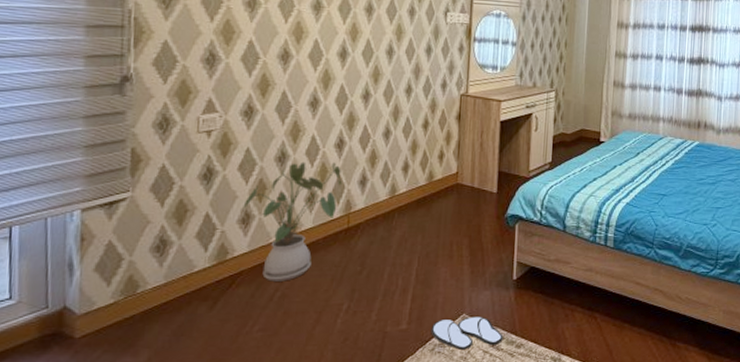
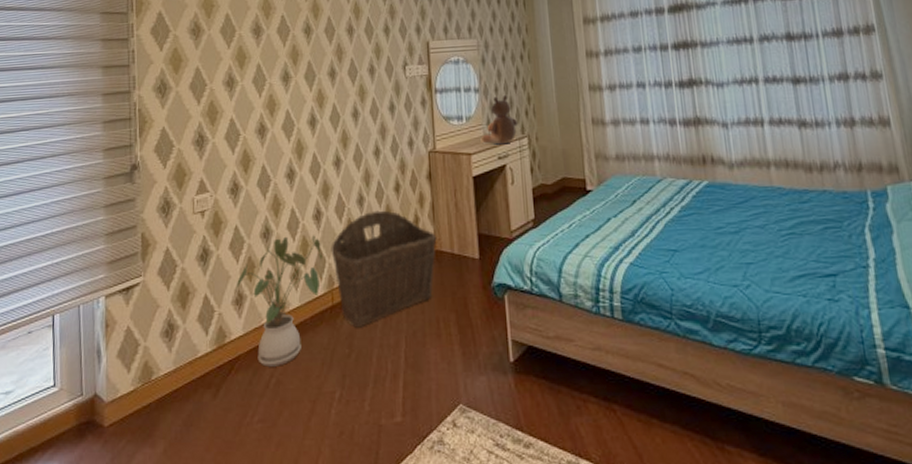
wicker basket: none [351,144,460,247] -> present [331,210,437,326]
slippers: present [431,316,504,351] -> none [427,407,508,450]
teddy bear: none [512,51,549,95] -> present [480,94,519,145]

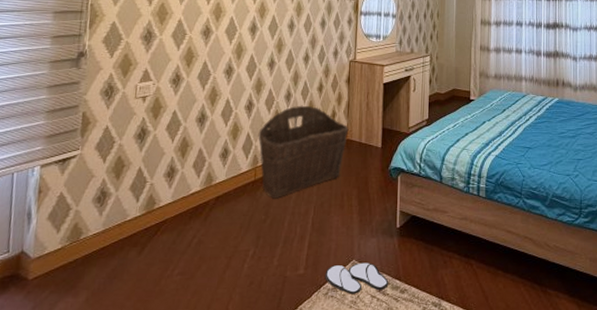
house plant: present [236,235,323,367] -> none [168,122,251,229]
slippers: none [427,407,508,450] -> present [325,262,389,295]
teddy bear: present [480,94,519,145] -> none [393,21,424,60]

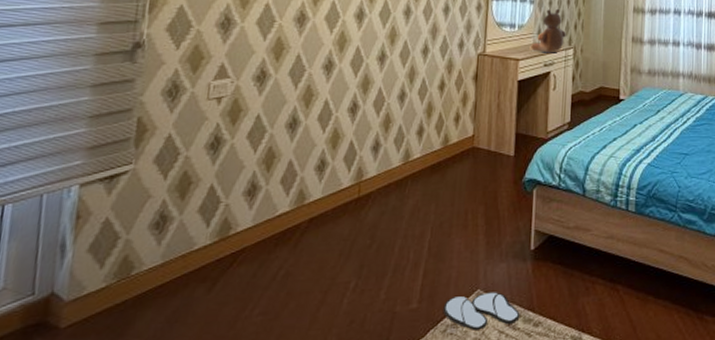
wicker basket: present [258,105,349,197] -> none [363,107,476,218]
teddy bear: none [393,21,424,60] -> present [530,8,567,53]

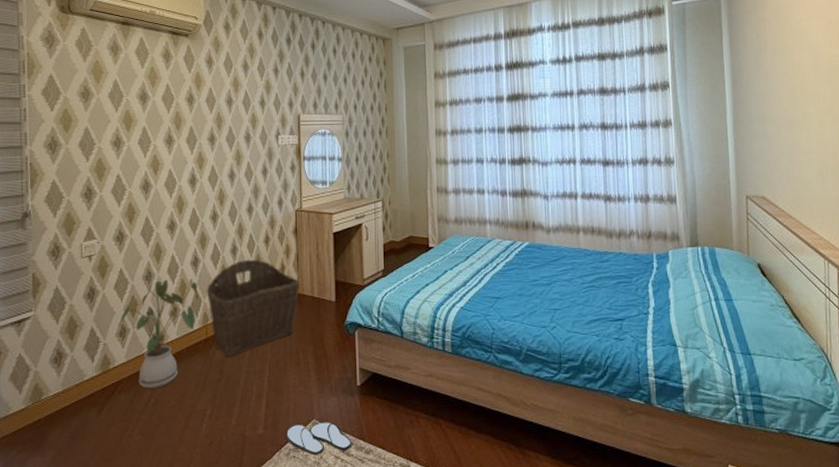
house plant: none [249,128,354,259] -> present [120,279,199,389]
wicker basket: none [363,107,476,218] -> present [206,259,300,356]
teddy bear: present [530,8,567,53] -> none [341,164,375,207]

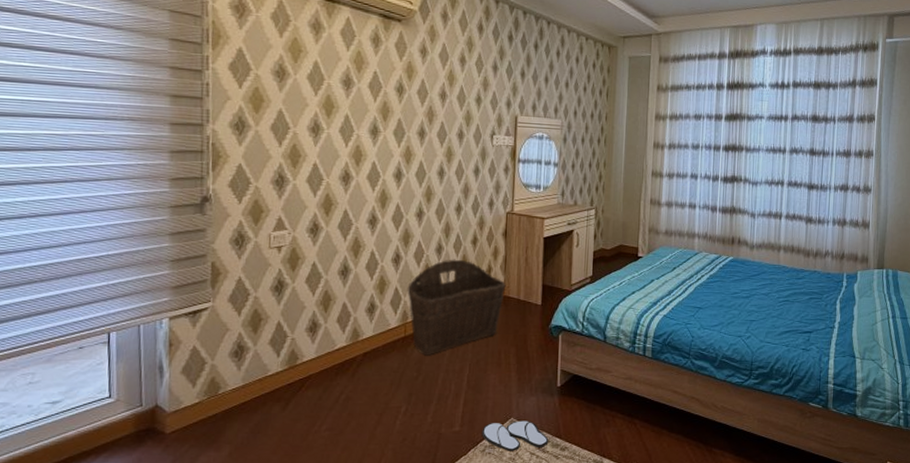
house plant: present [120,279,199,389] -> none [310,275,399,385]

